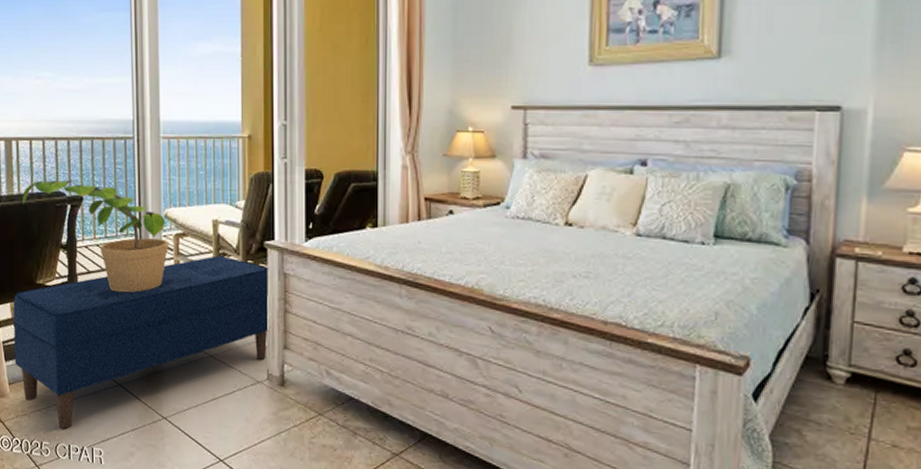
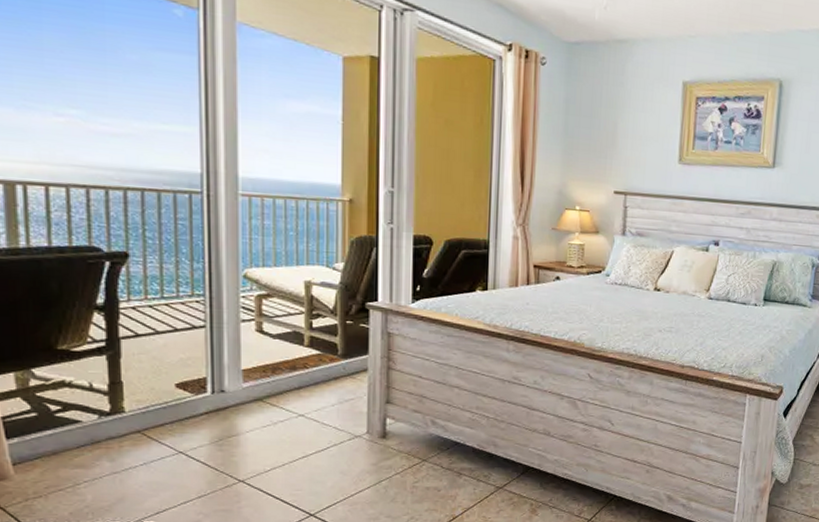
bench: present [12,255,270,429] -> none [18,316,372,507]
potted plant: present [22,180,169,293] -> none [34,233,249,357]

